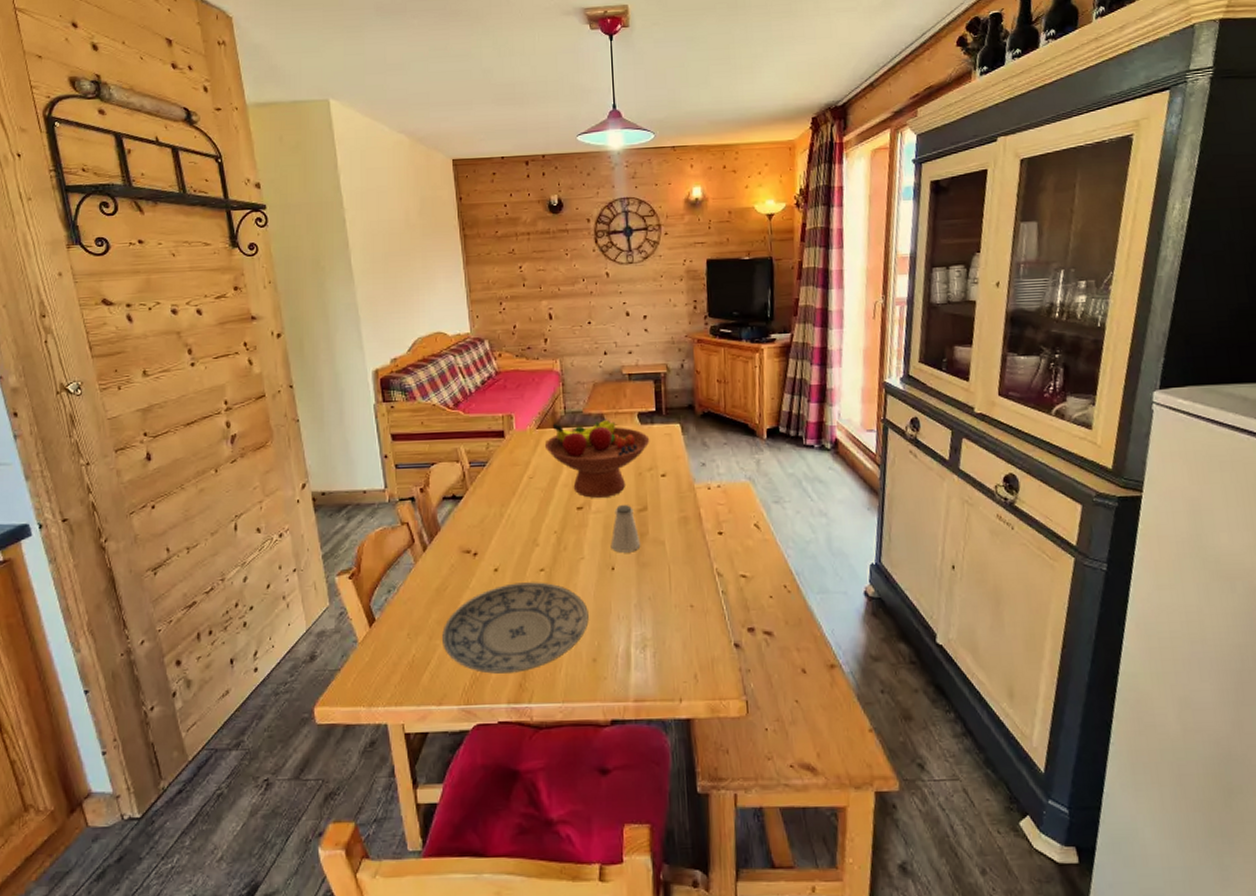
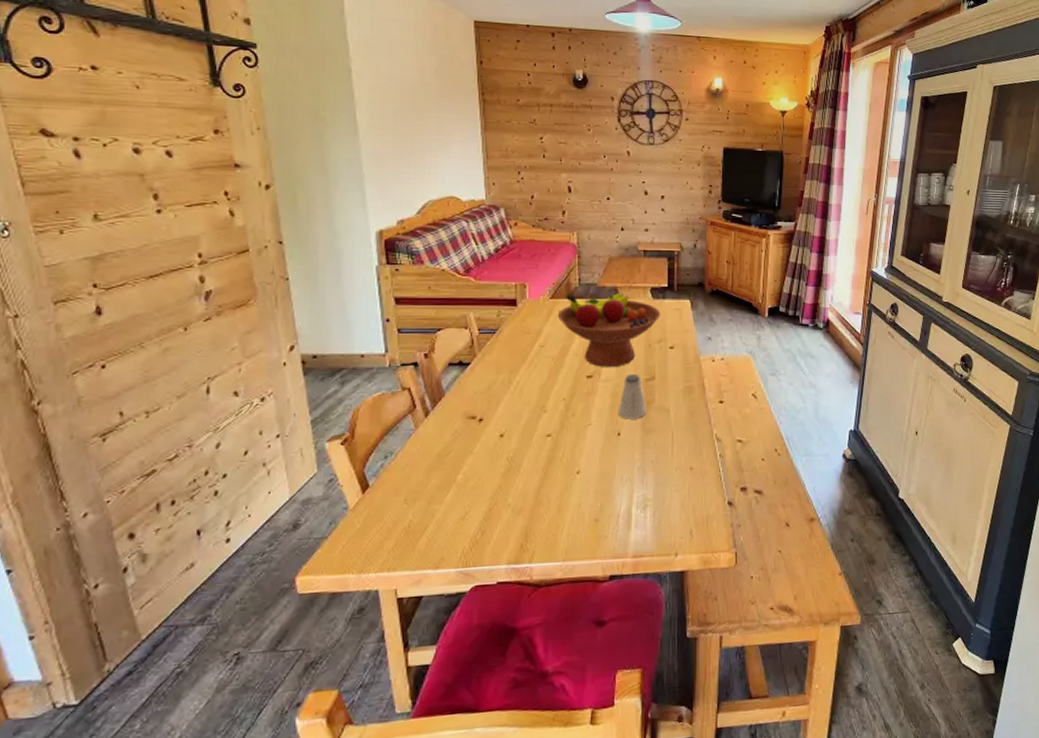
plate: present [442,582,589,674] -> none [442,447,593,537]

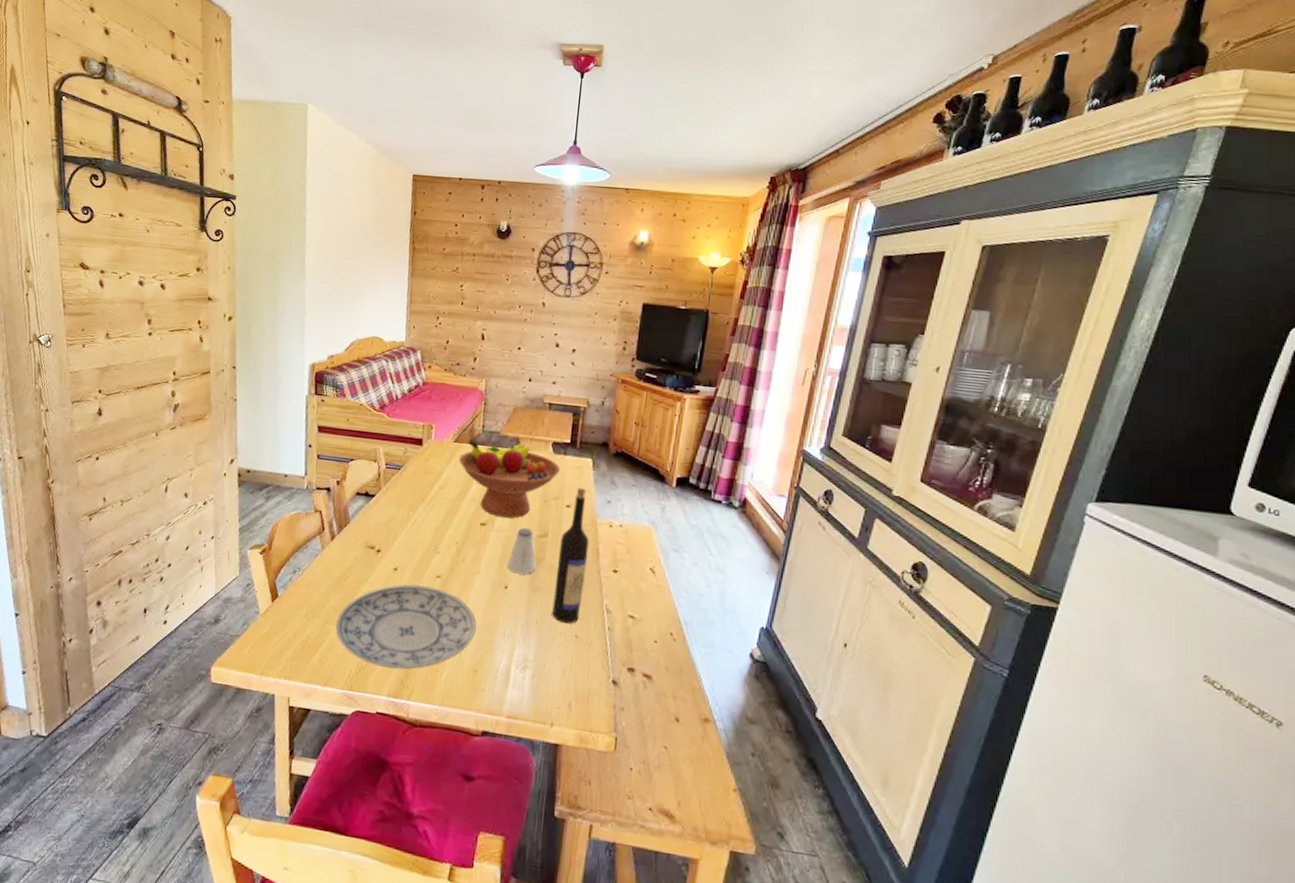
plate: none [442,447,593,537] -> present [336,584,477,670]
wine bottle: none [666,328,695,458] -> present [552,487,590,624]

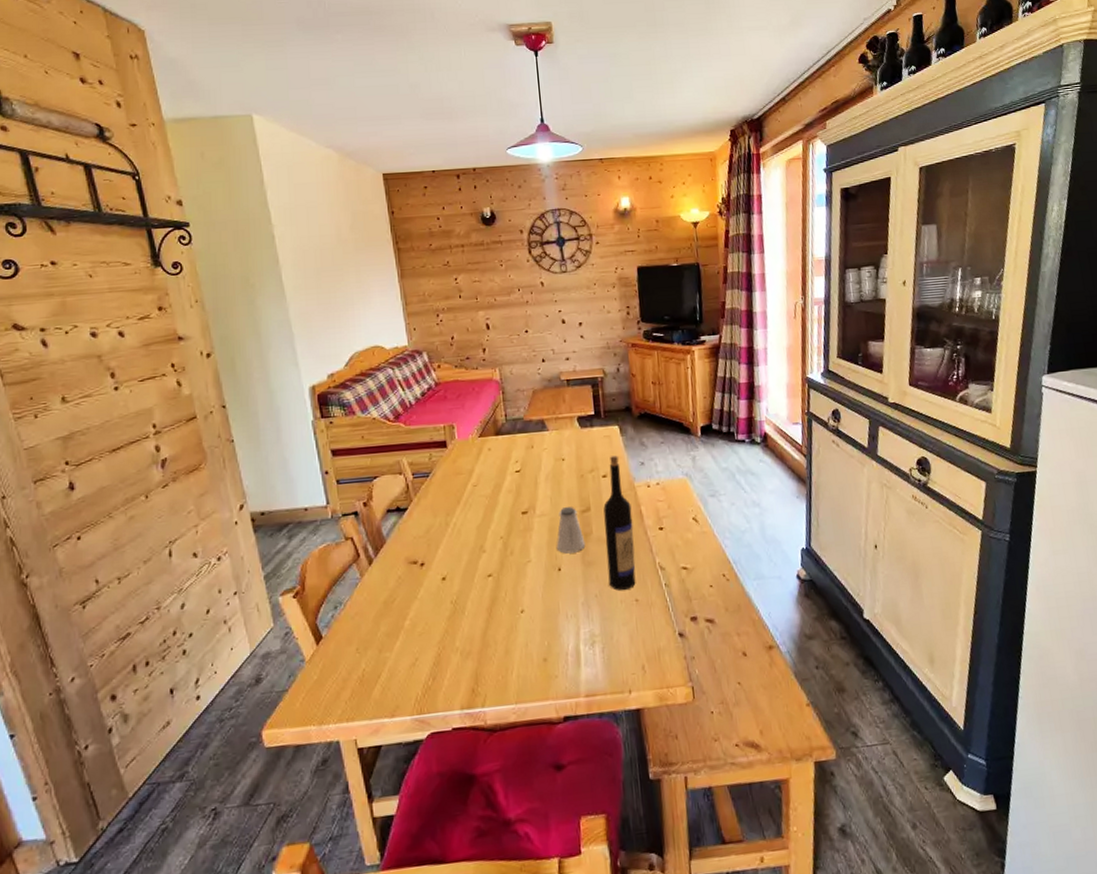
plate: present [336,584,477,670] -> none [392,587,538,682]
fruit bowl: present [458,439,561,519] -> none [487,425,590,502]

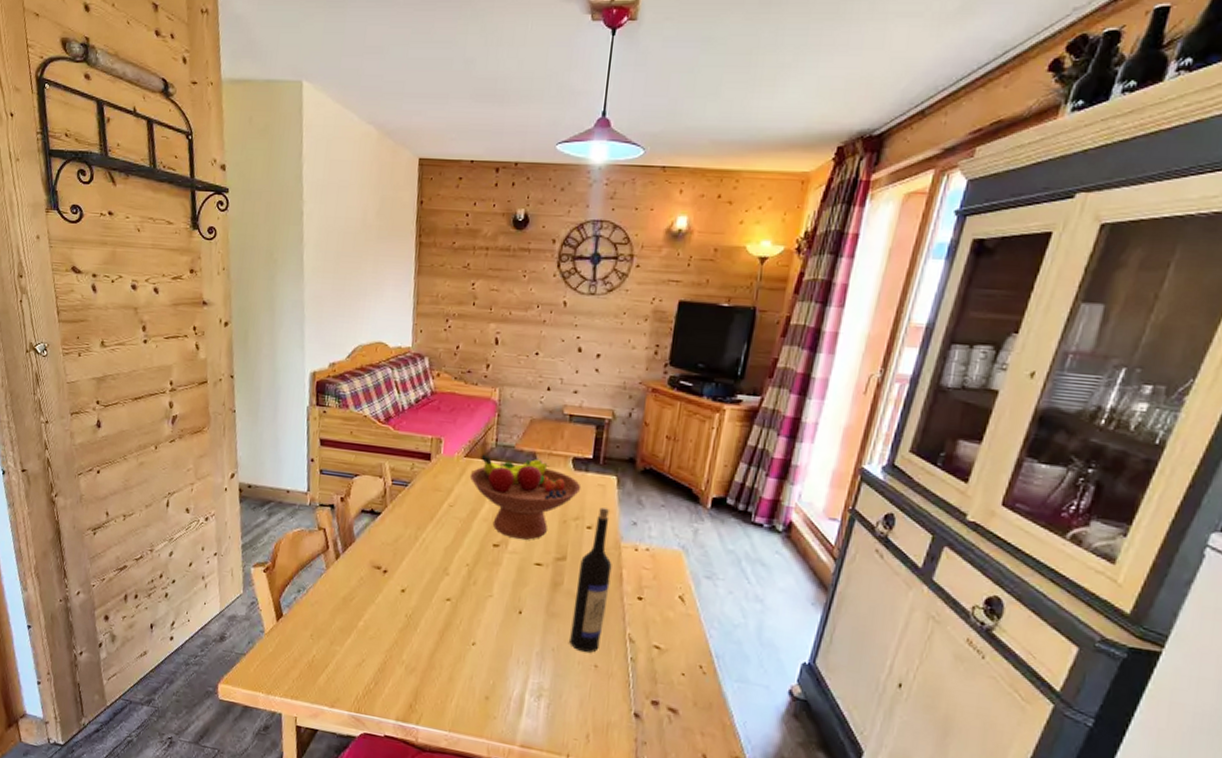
fruit bowl: none [487,425,590,502] -> present [469,454,582,540]
saltshaker: present [556,507,586,554] -> none [521,550,554,600]

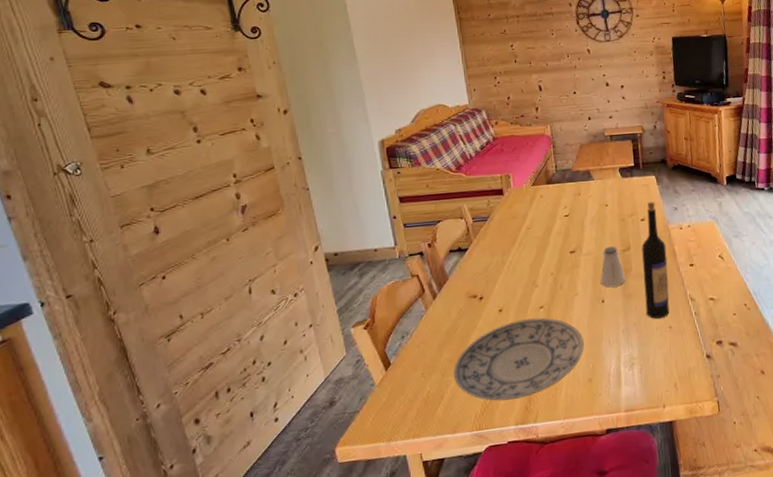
plate: none [342,606,489,694] -> present [454,317,584,401]
fruit bowl: present [469,454,582,540] -> none [539,175,631,243]
saltshaker: none [521,550,554,600] -> present [600,246,626,288]

